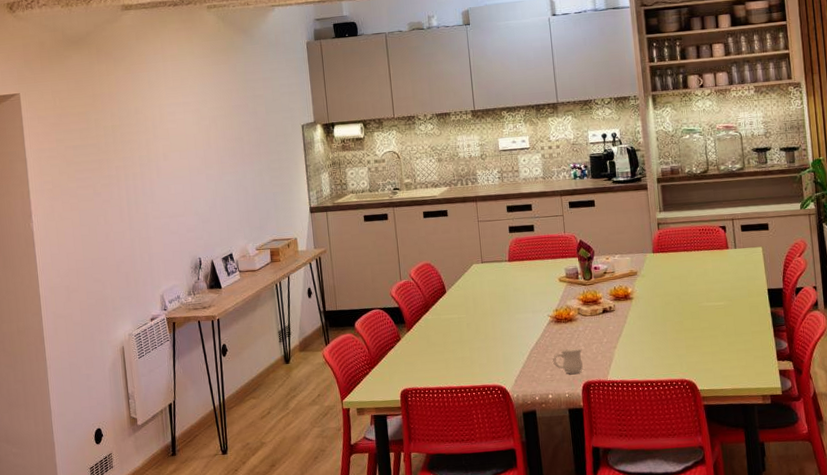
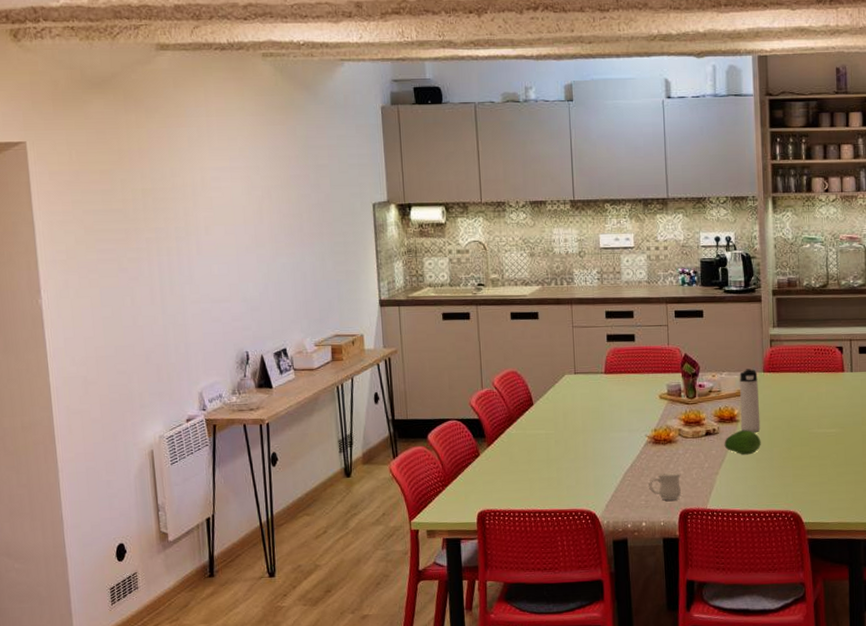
fruit: none [620,306,655,330] -> present [724,430,761,455]
thermos bottle: none [631,250,653,308] -> present [740,369,761,432]

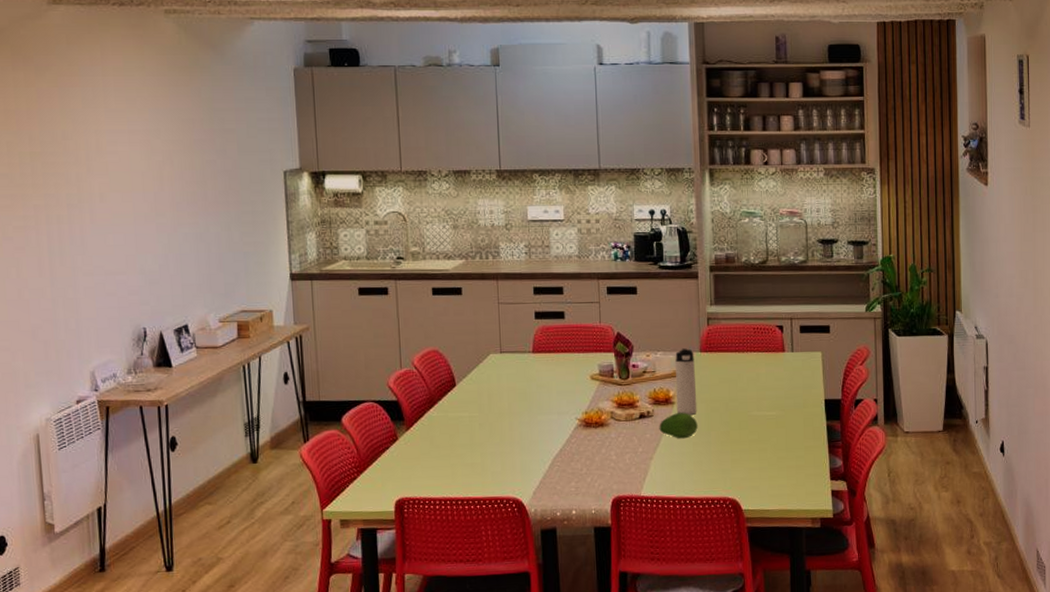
mug: present [648,472,681,501] -> none [579,457,614,487]

